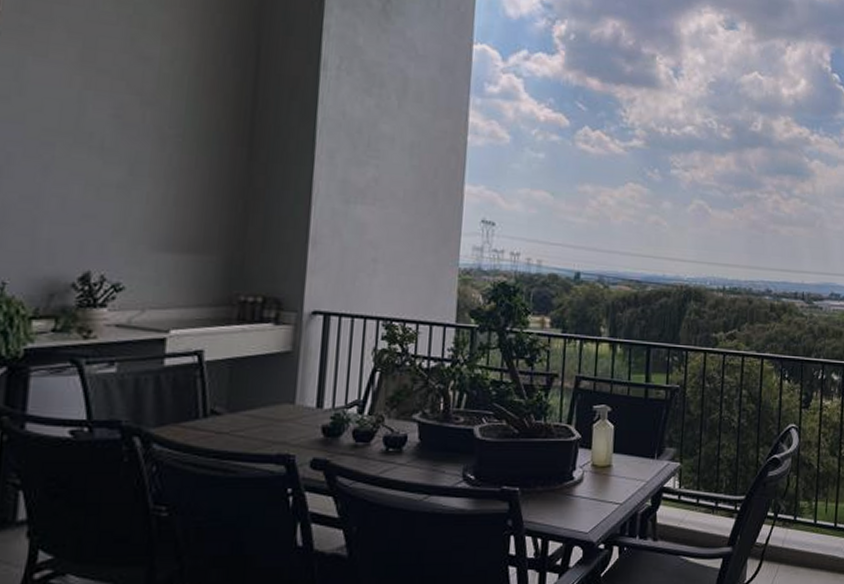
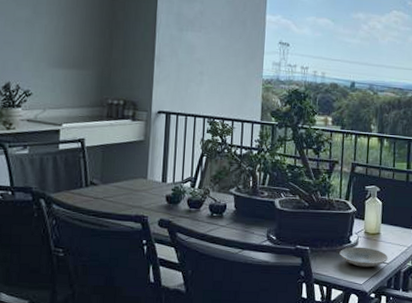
plate: none [559,484,621,510] -> present [339,246,388,268]

